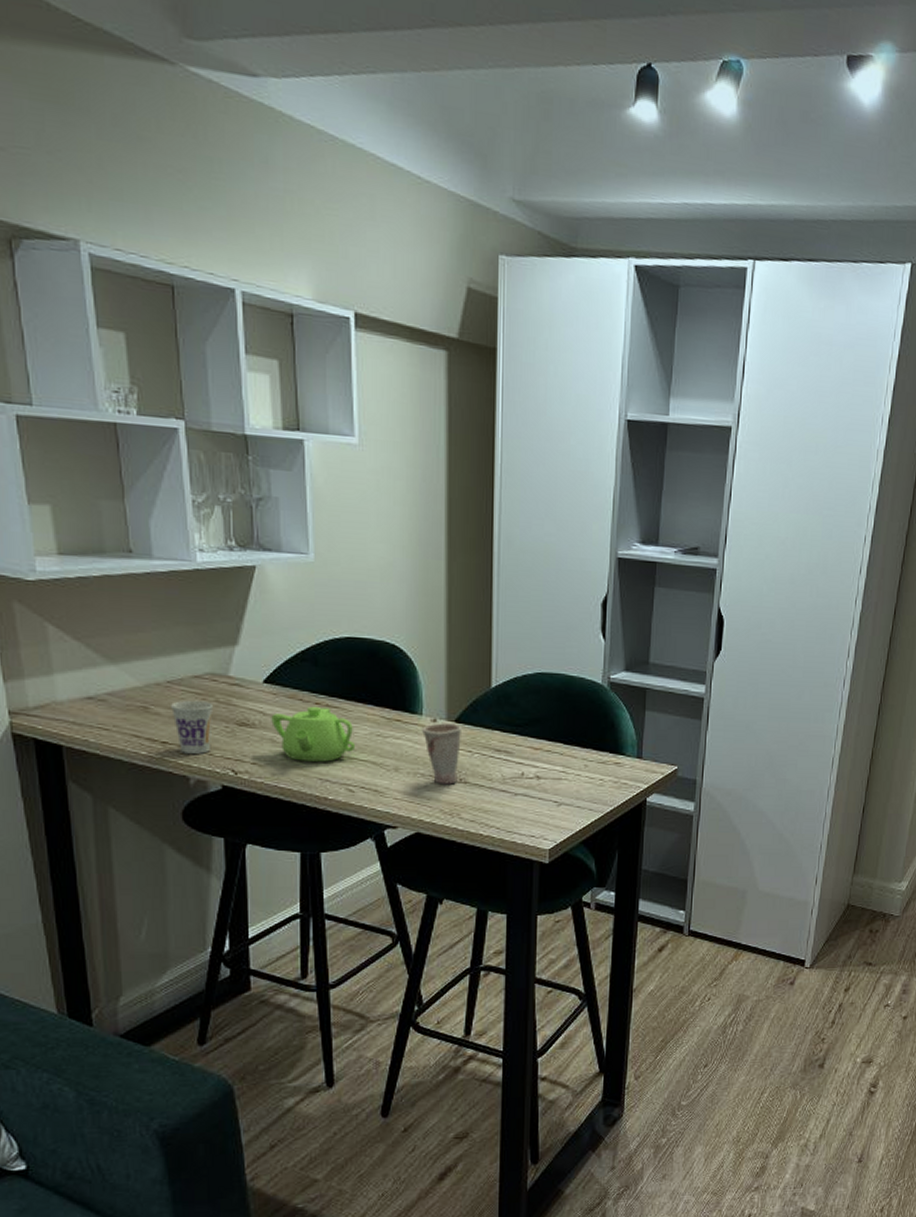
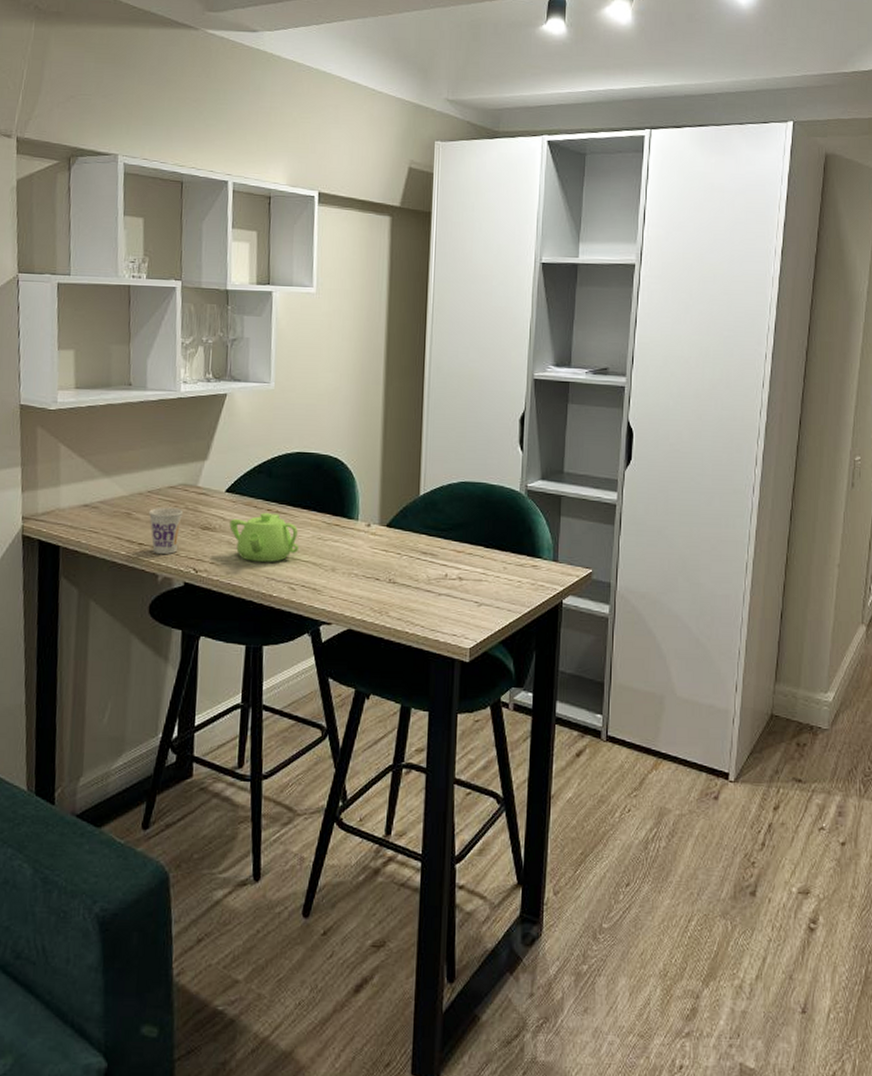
cup: present [421,723,463,785] -> none [356,527,393,584]

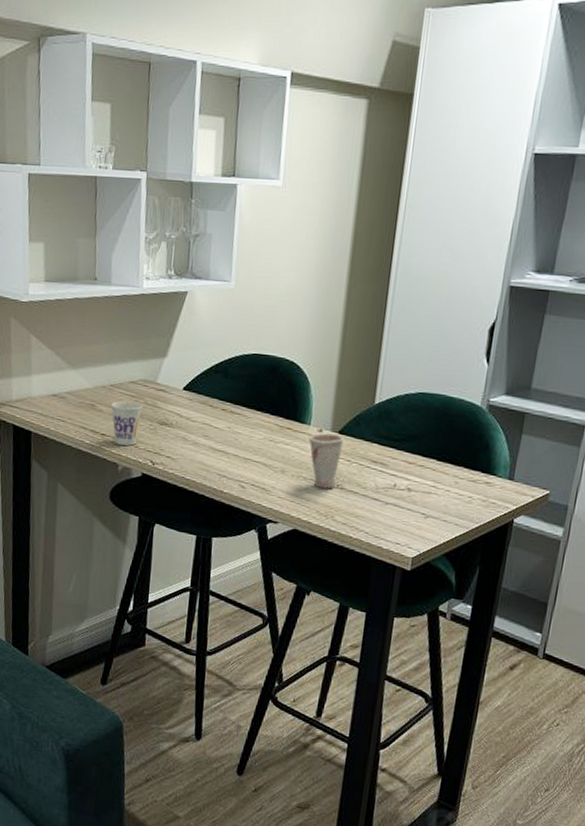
teapot: present [229,512,300,562] -> none [185,411,251,461]
cup: none [356,527,393,584] -> present [308,433,345,489]

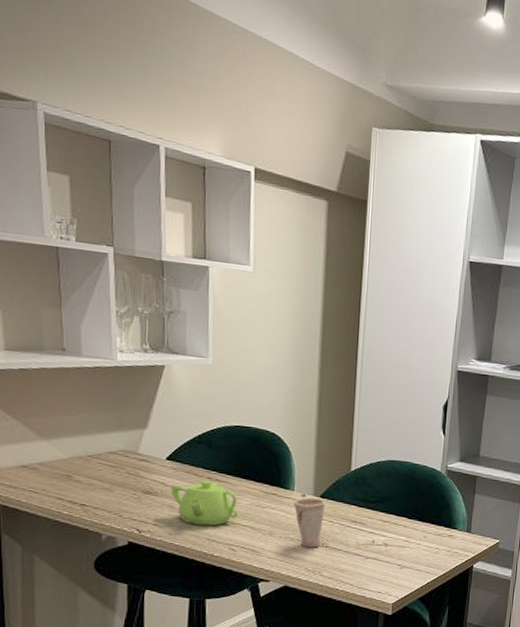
cup: present [111,401,143,446] -> none [90,471,125,515]
teapot: none [185,411,251,461] -> present [171,480,239,526]

